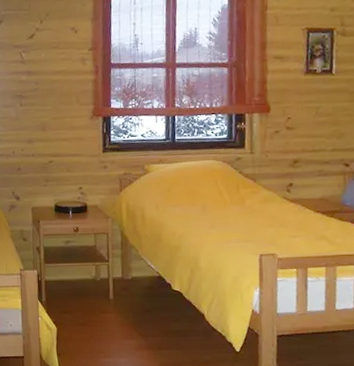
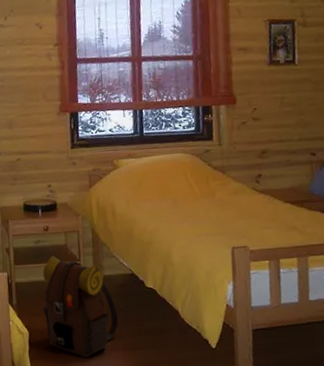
backpack: none [71,256,145,355] -> present [42,255,119,358]

